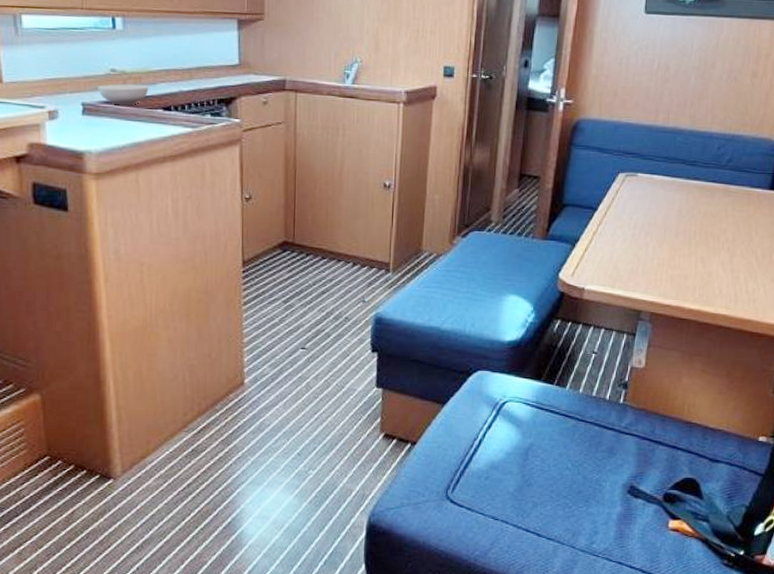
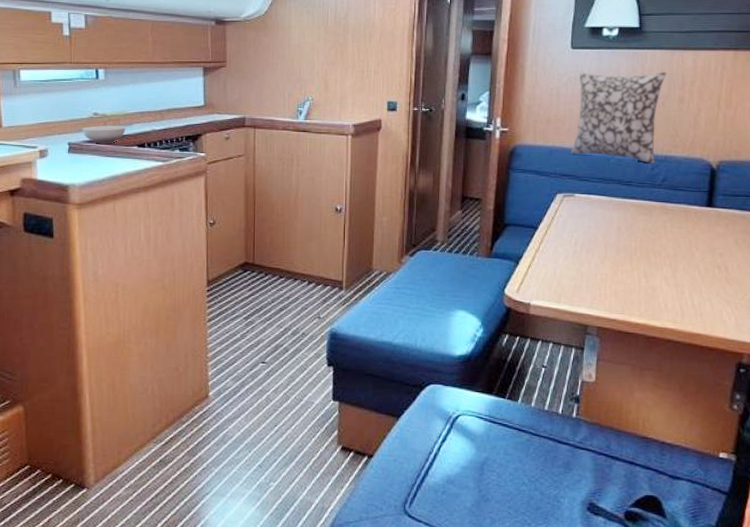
pillow: none [636,41,742,143] -> present [571,72,667,164]

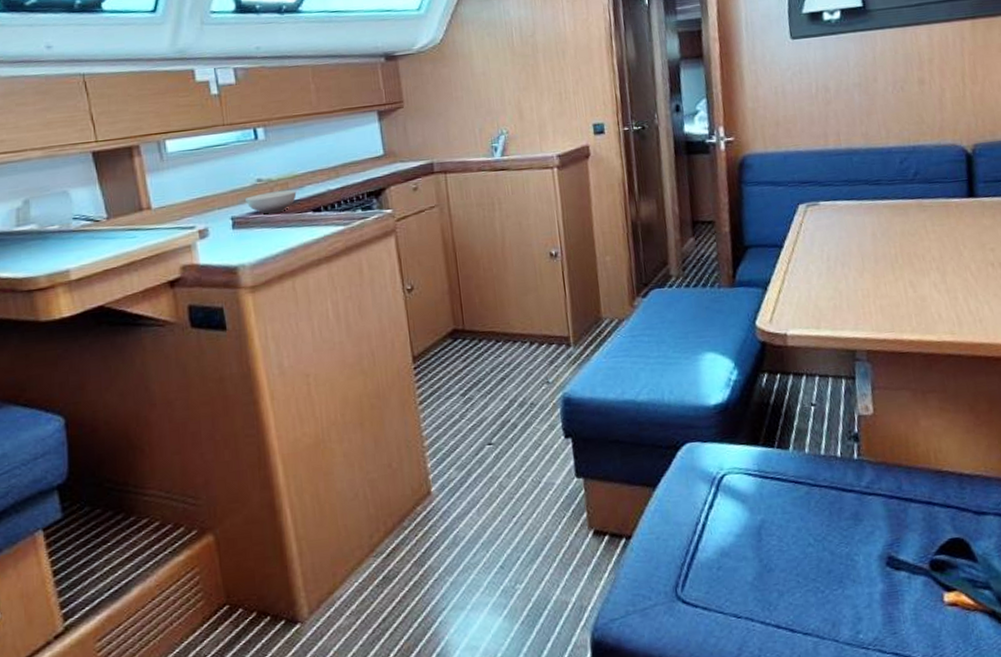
pillow: present [571,72,667,164] -> none [804,53,903,158]

